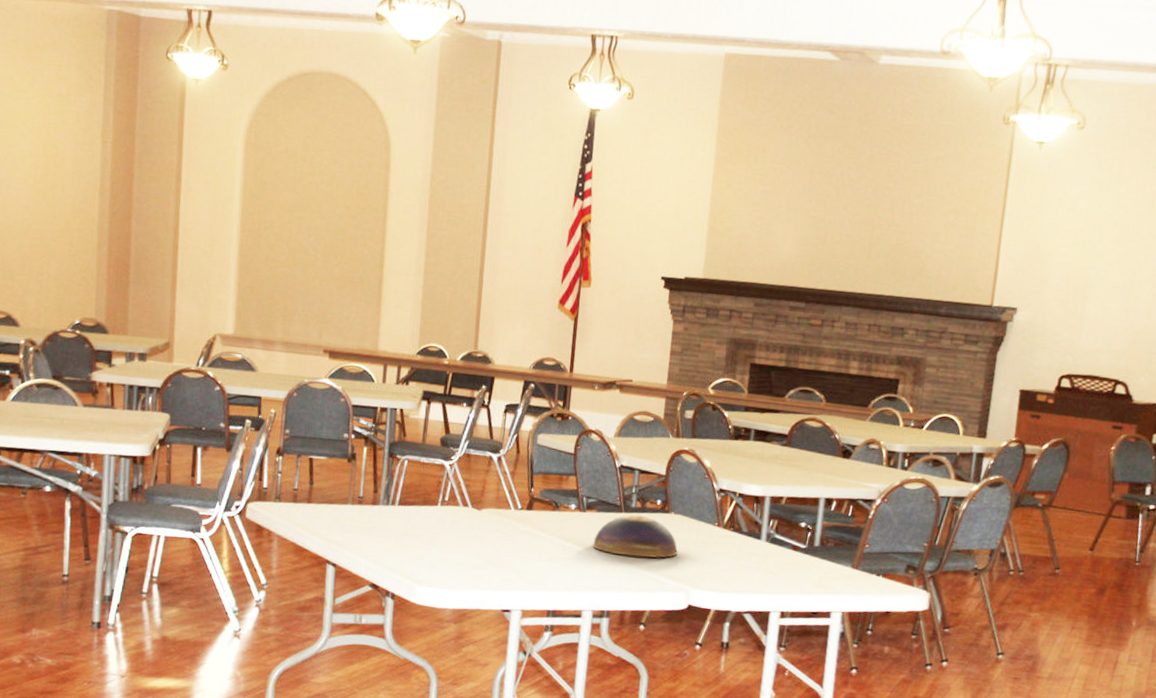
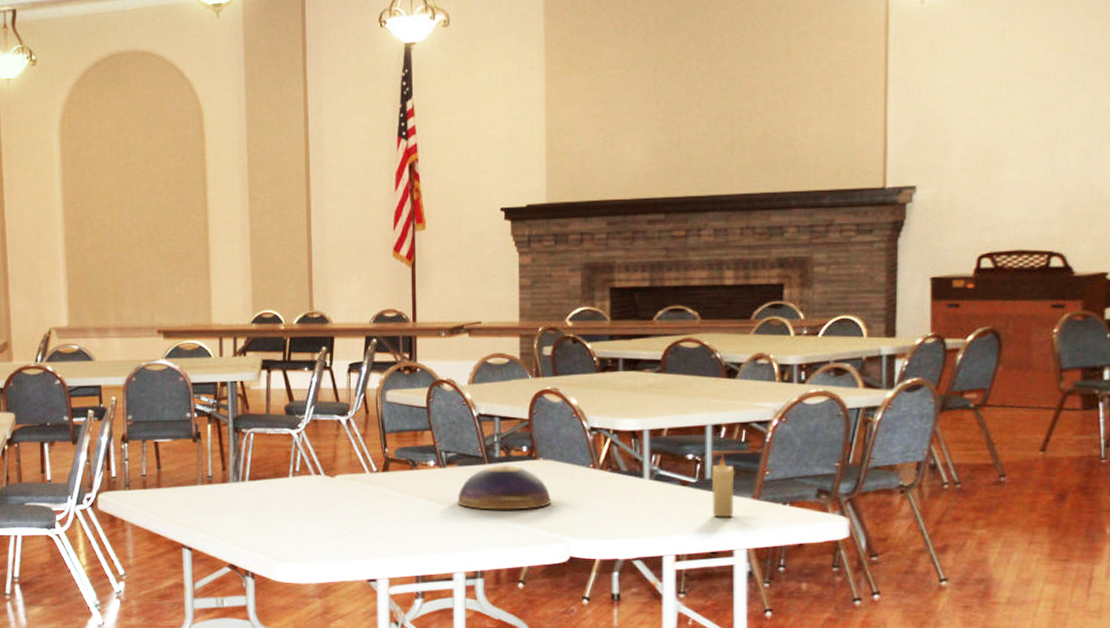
candle: none [816,526,840,583] -> present [711,455,735,518]

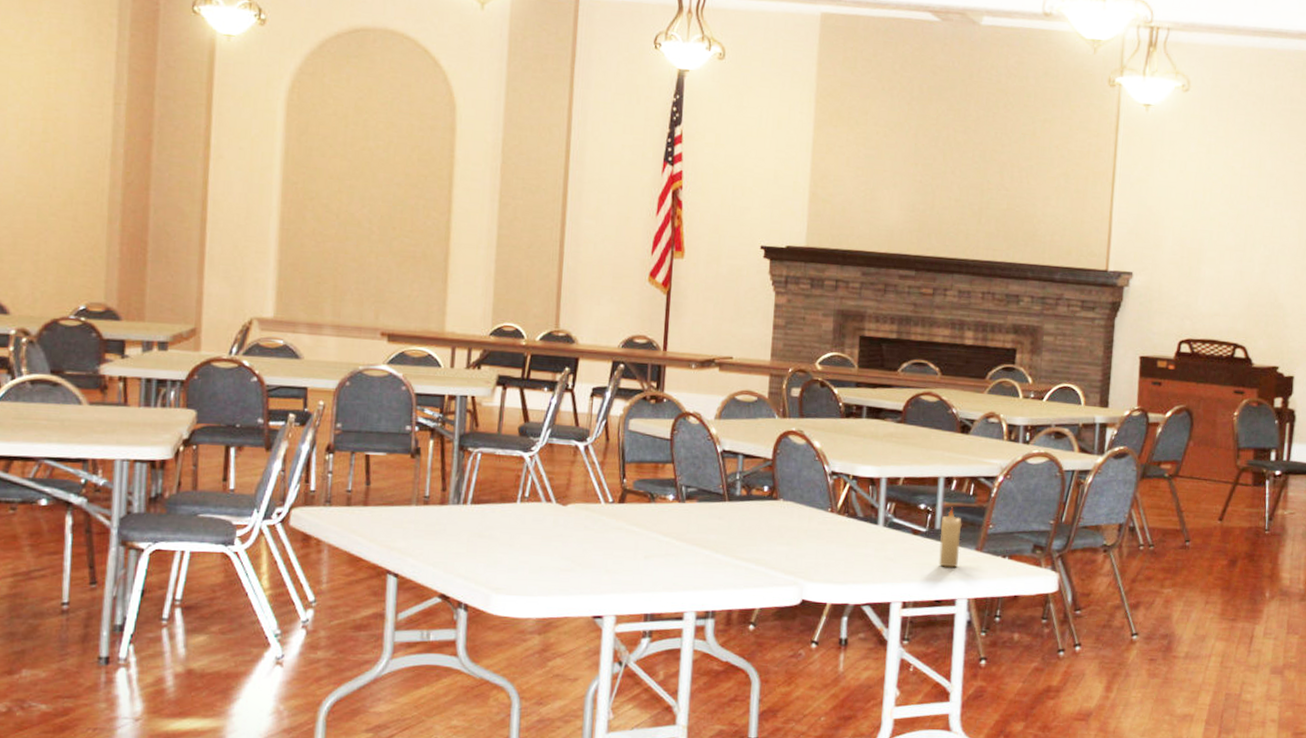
decorative bowl: present [457,464,551,510] -> none [694,503,788,550]

